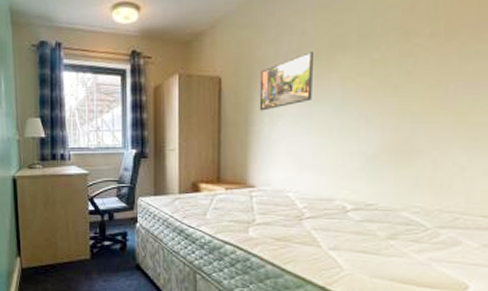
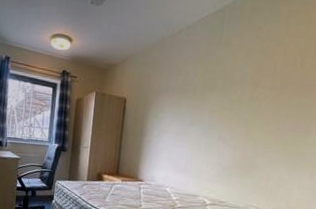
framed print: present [259,52,313,111] -> none [151,88,192,127]

